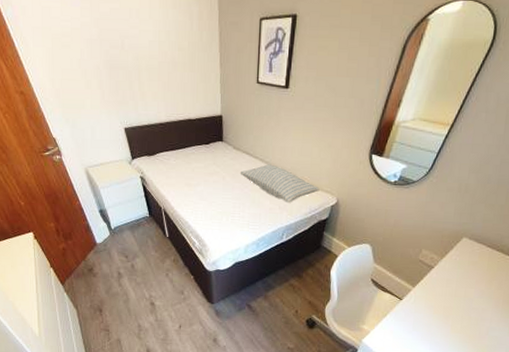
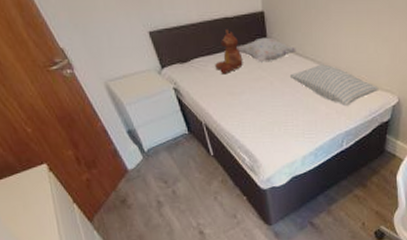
teddy bear: none [177,129,201,168] -> present [215,29,243,75]
decorative pillow: none [196,138,249,160] -> present [237,37,298,63]

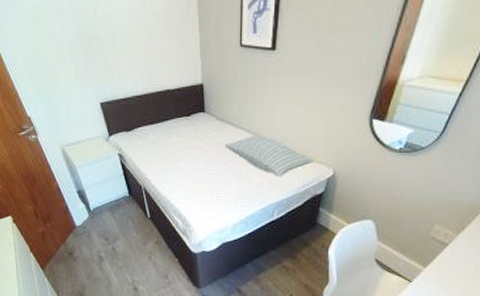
teddy bear: present [215,29,243,75] -> none [156,101,181,143]
decorative pillow: present [237,37,298,63] -> none [176,108,234,132]

